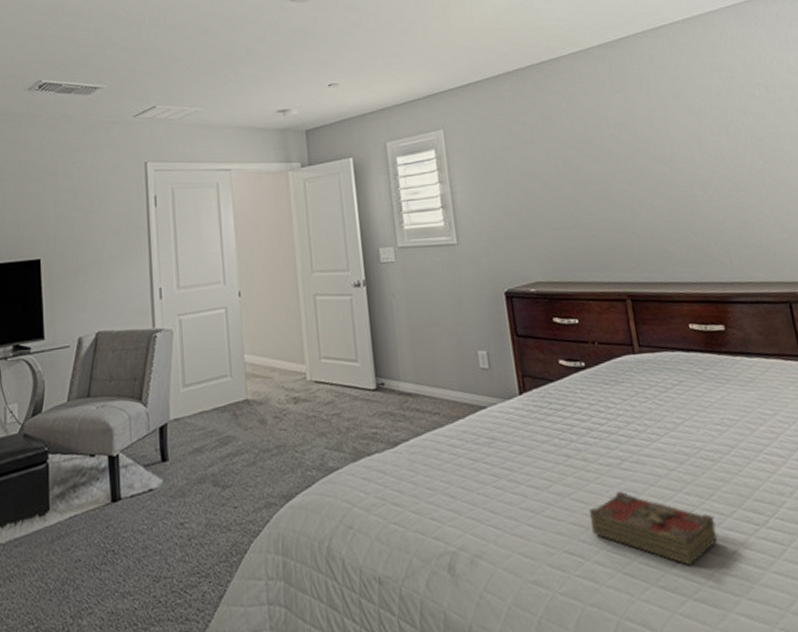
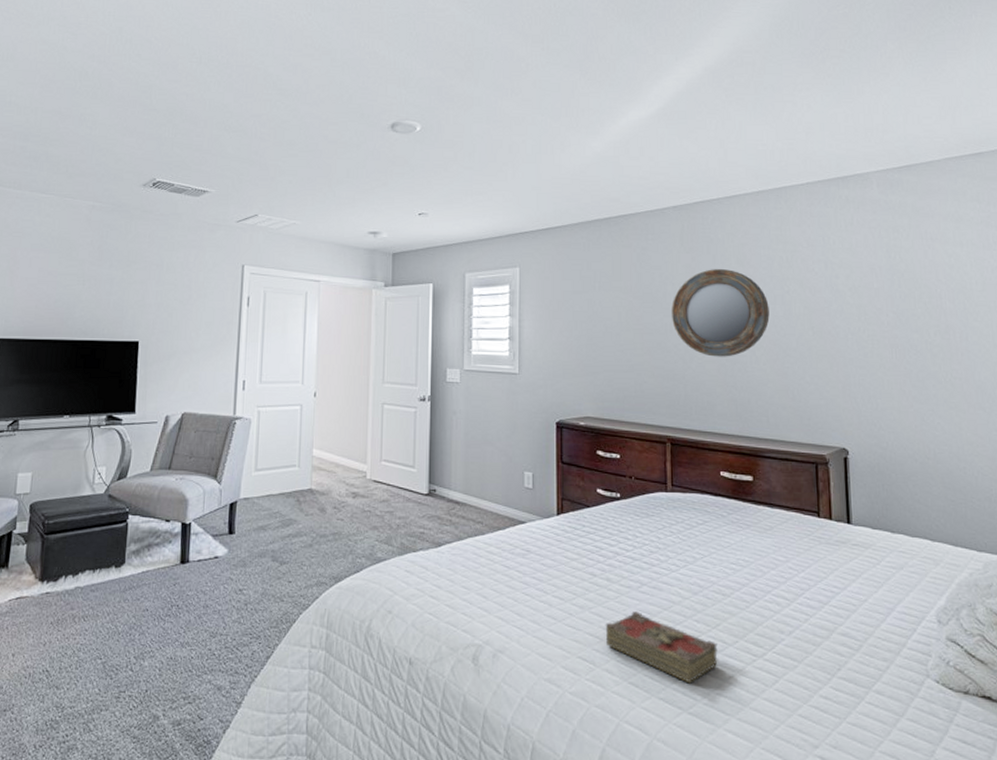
home mirror: none [610,105,716,201] -> present [671,269,770,357]

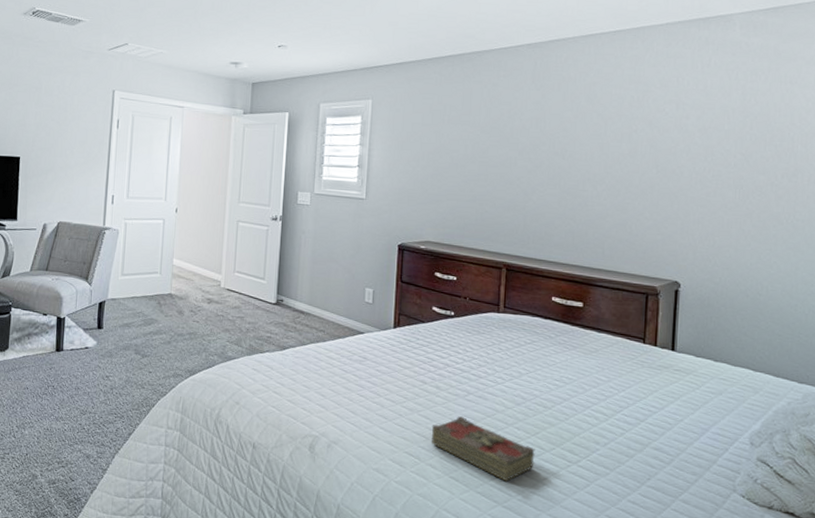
home mirror: present [671,269,770,357] -> none [516,106,615,191]

